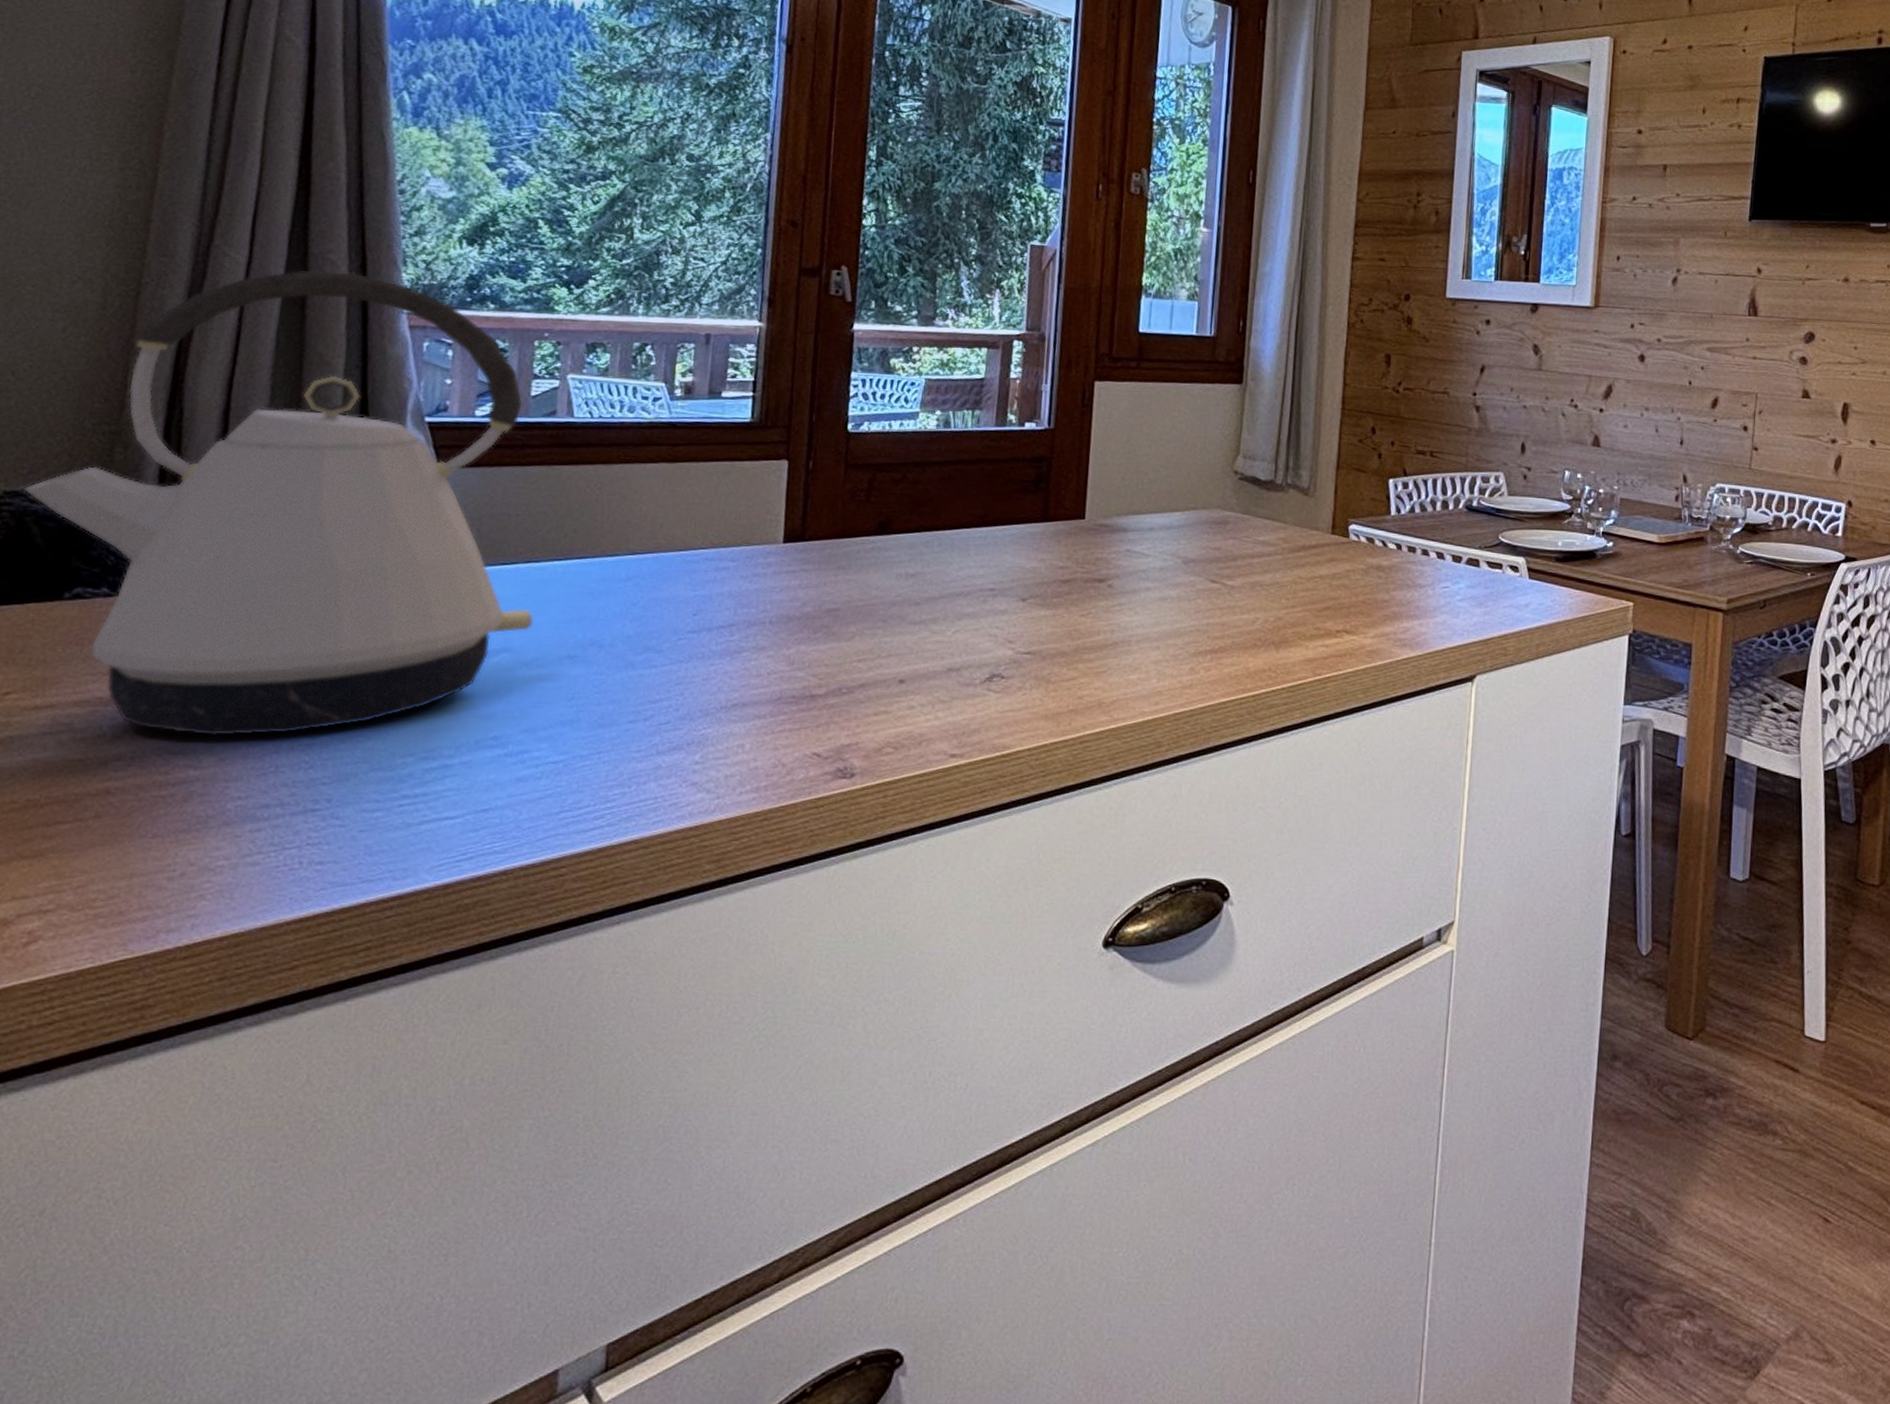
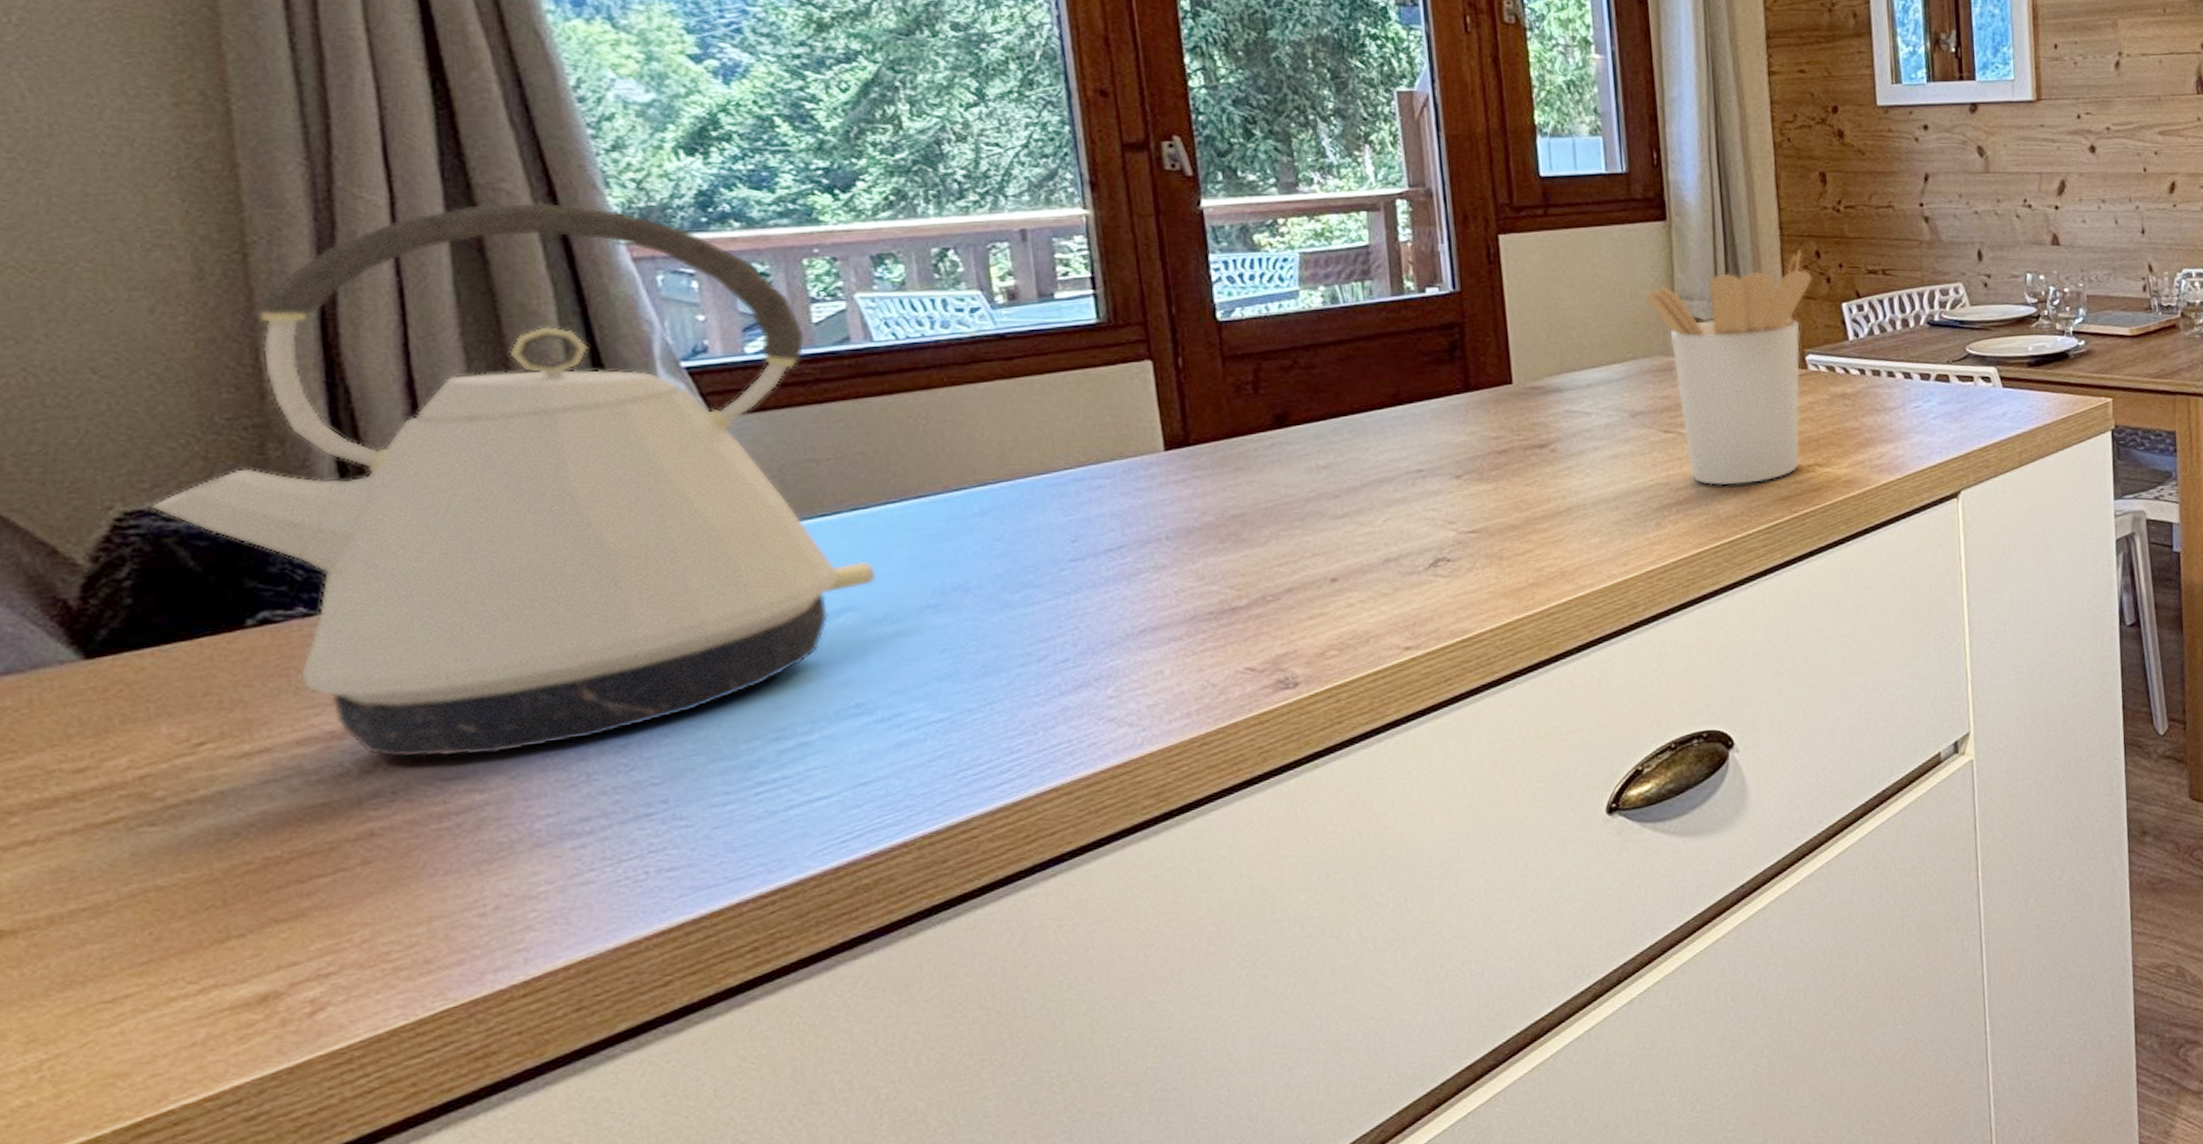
utensil holder: none [1211,424,1365,642] -> present [1643,249,1813,486]

